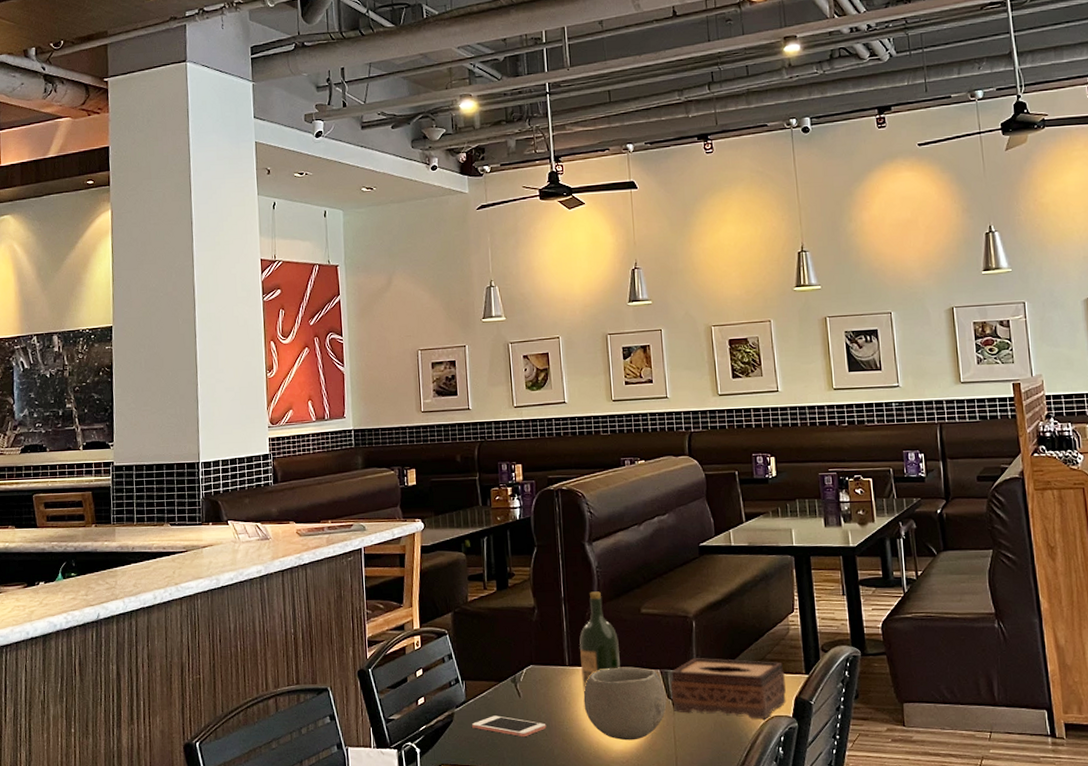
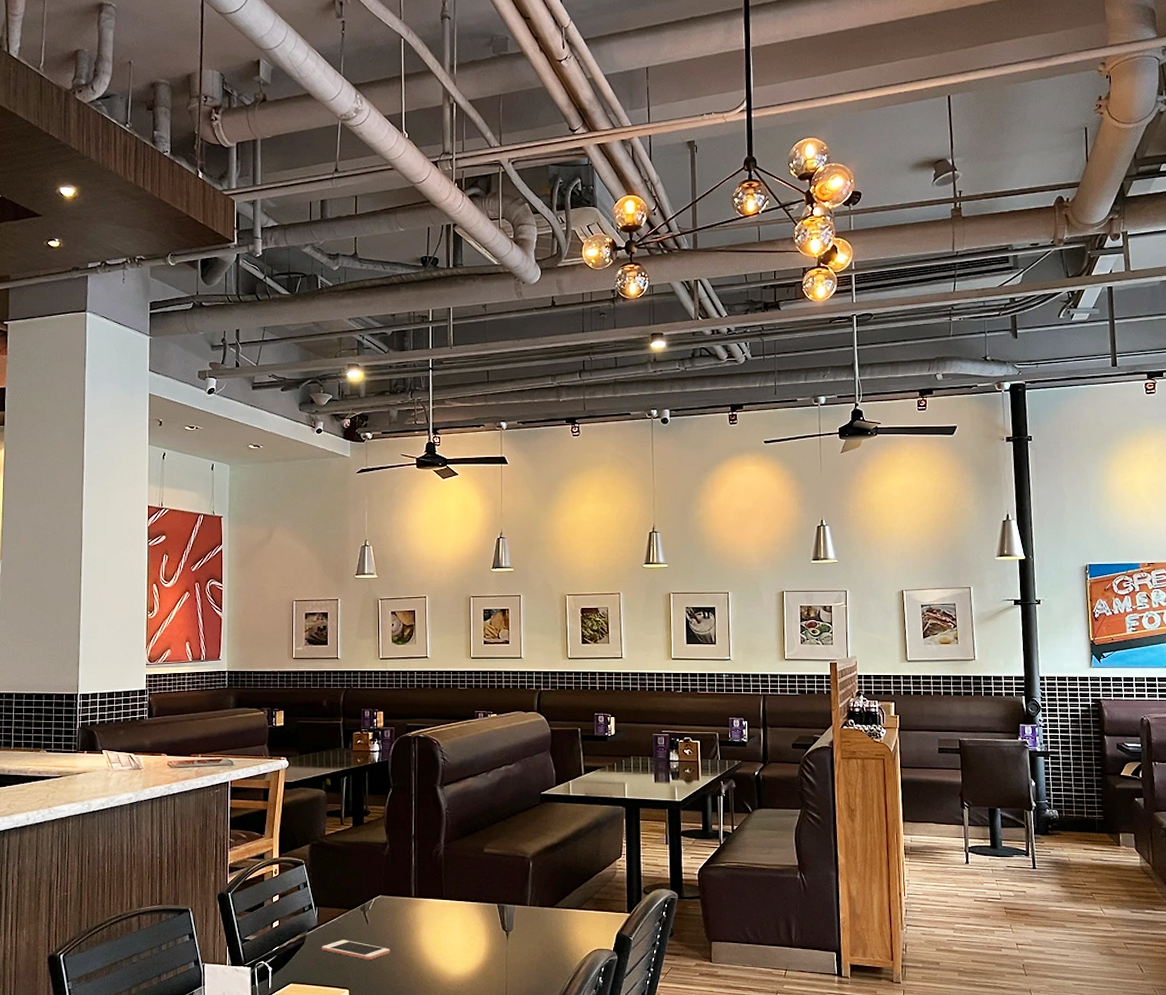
wine bottle: present [579,591,620,694] -> none [426,831,461,923]
bowl: present [583,666,667,741] -> none [426,900,501,967]
tissue box: present [670,658,787,719] -> none [506,895,610,951]

